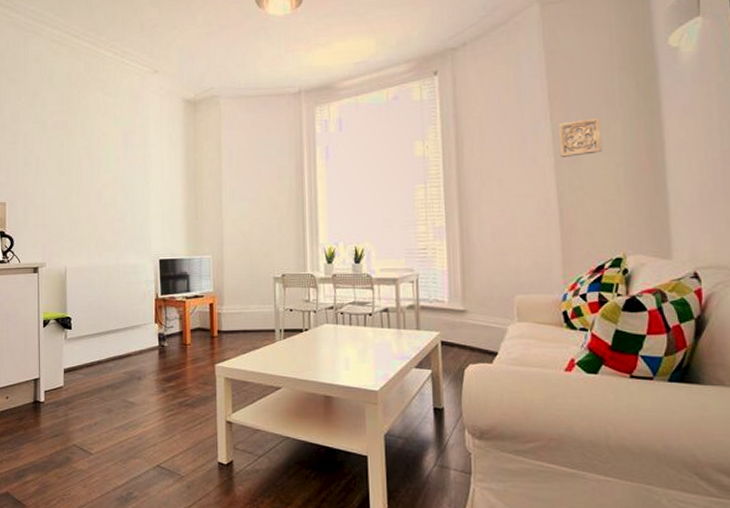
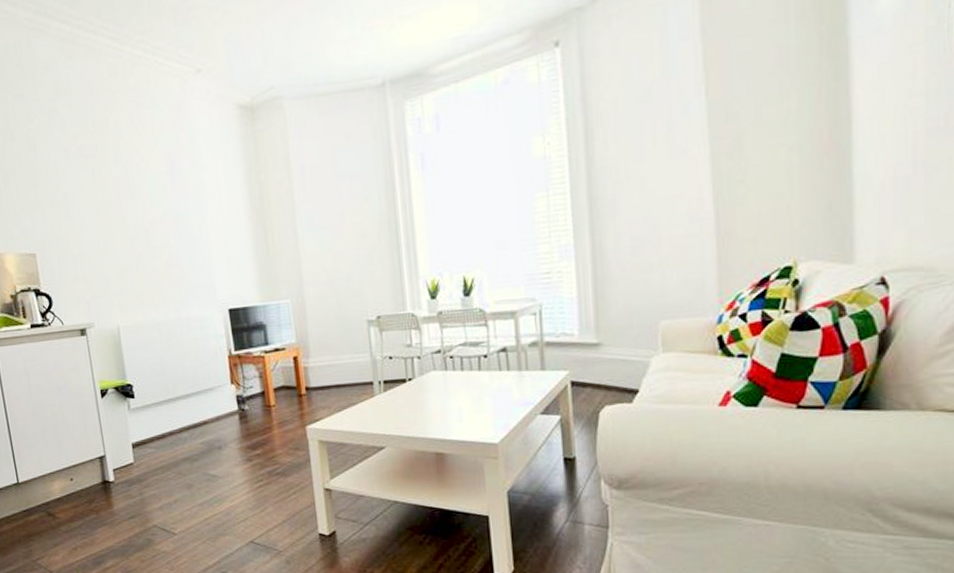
wall ornament: present [558,118,603,157] -> none [715,88,772,144]

